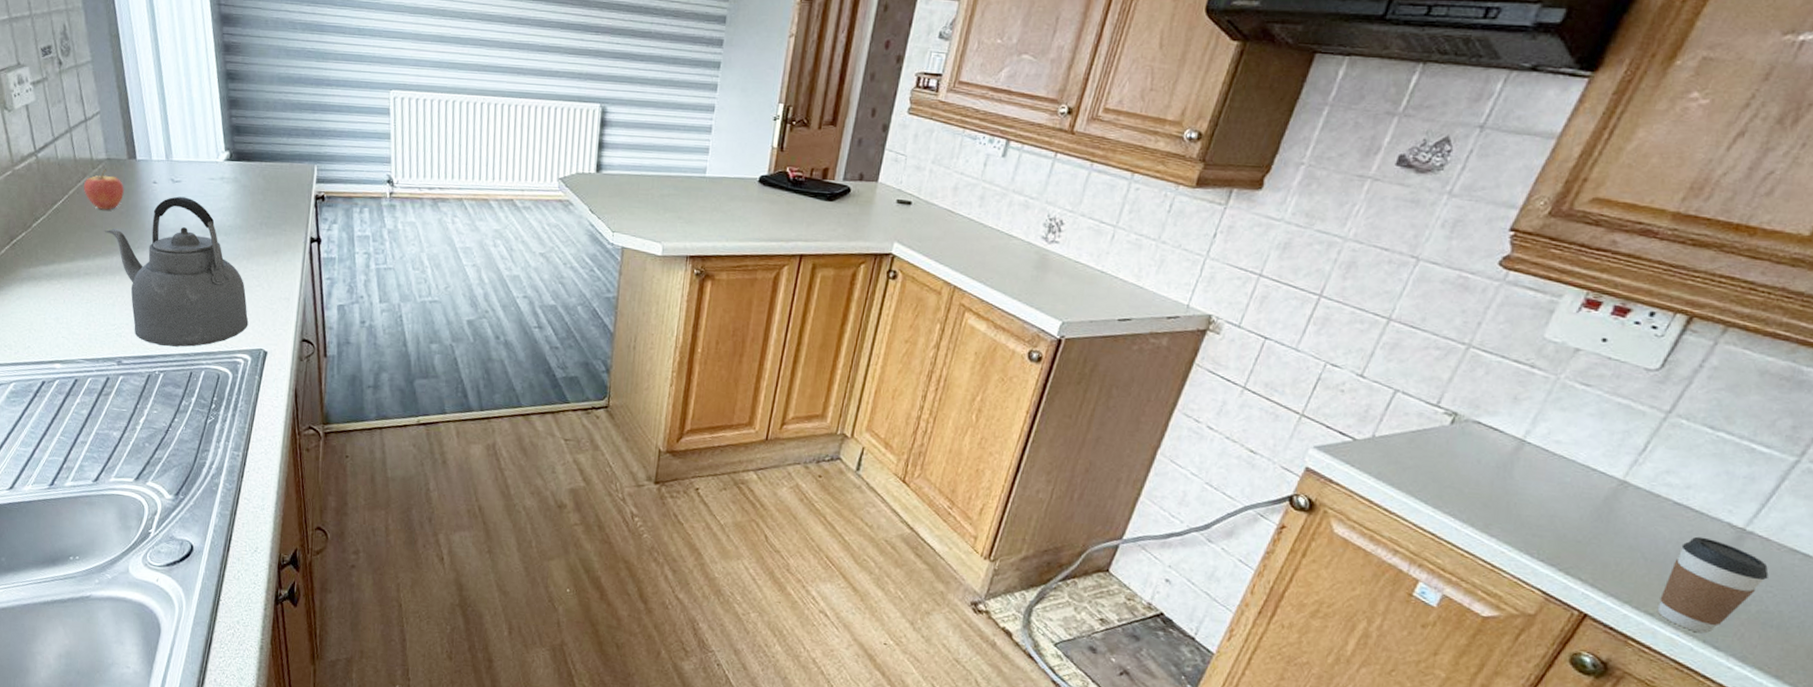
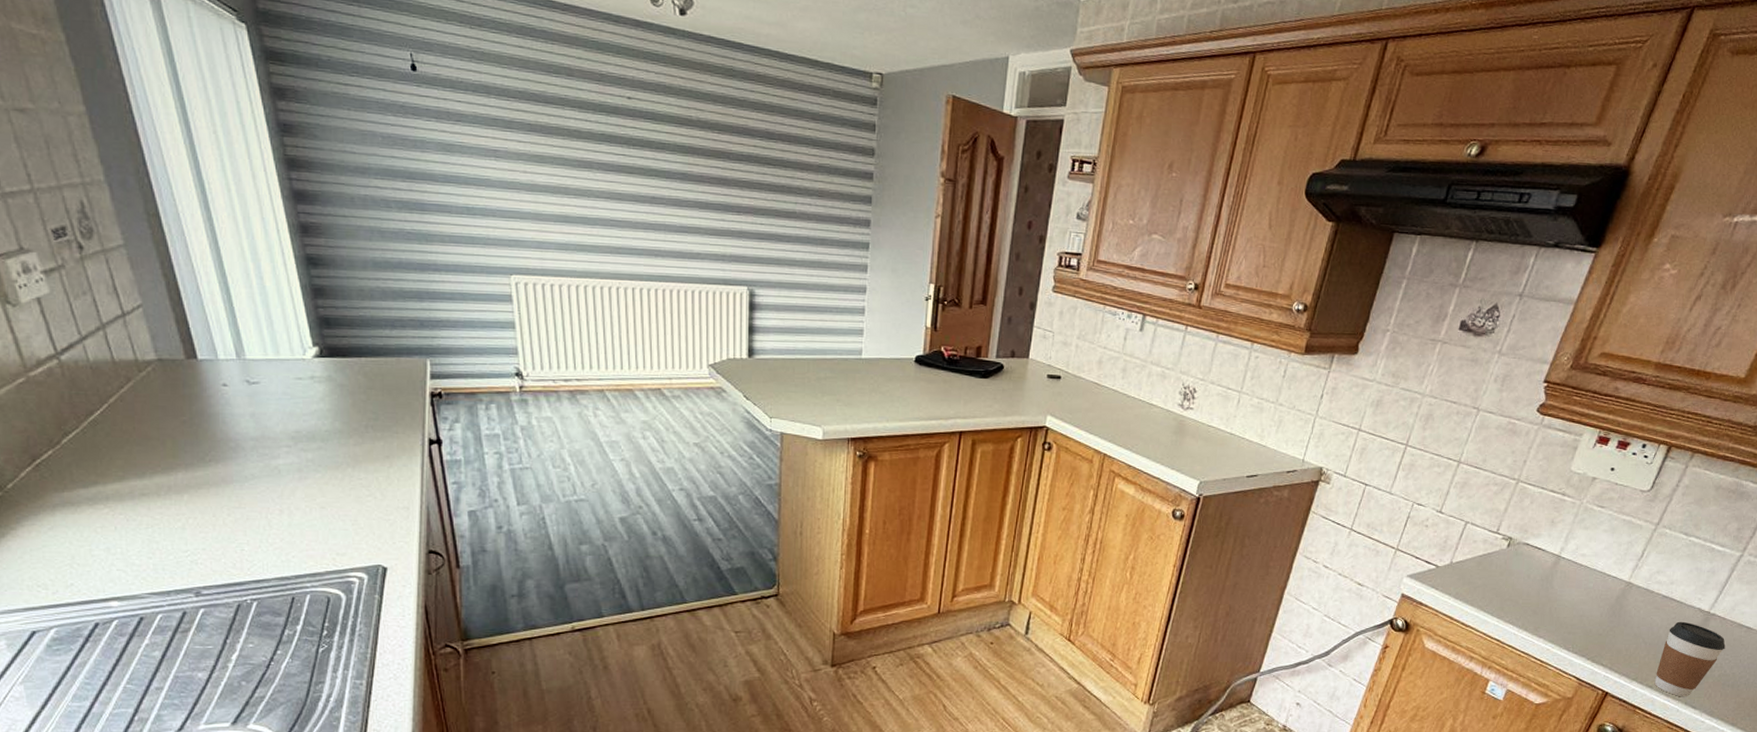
fruit: present [83,169,124,210] -> none [128,371,184,419]
kettle: present [105,196,249,347] -> none [163,400,361,571]

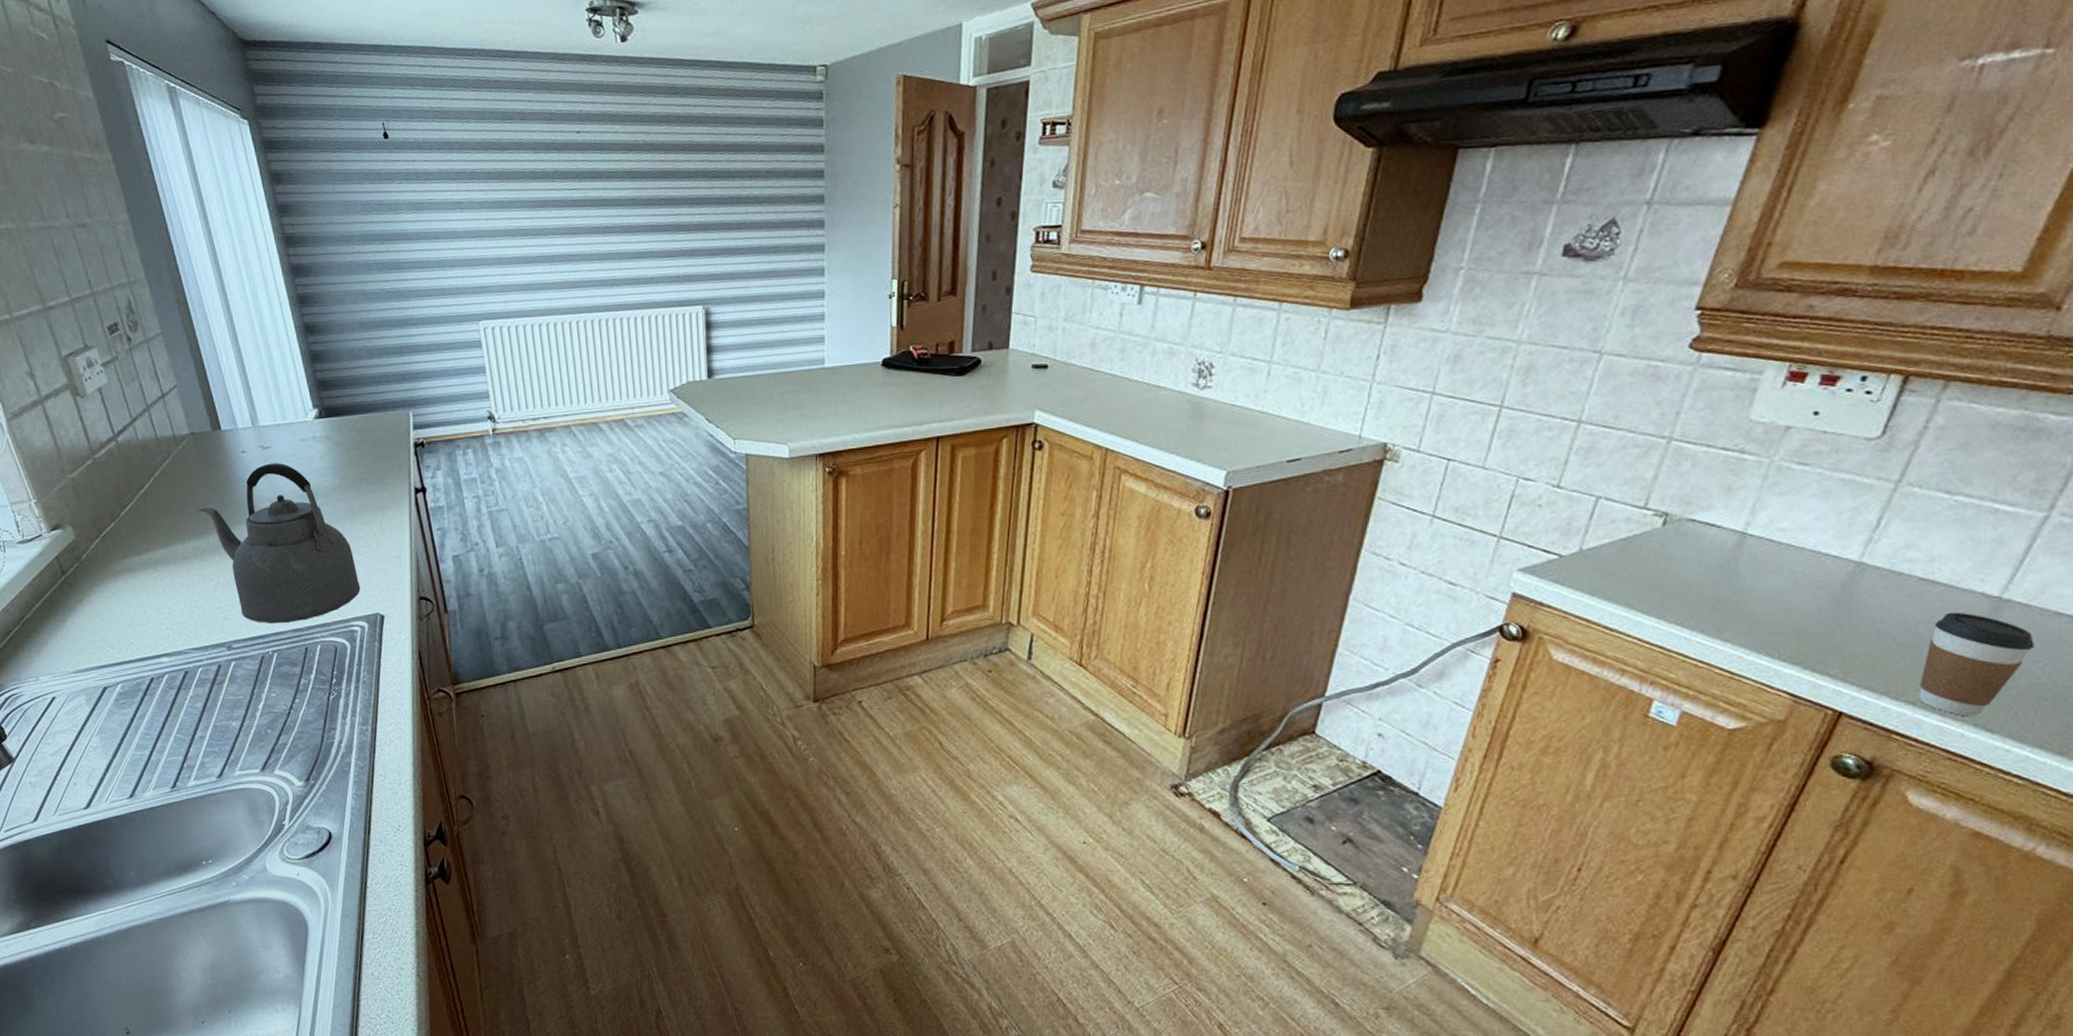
kettle: none [163,400,361,571] -> present [197,463,361,624]

